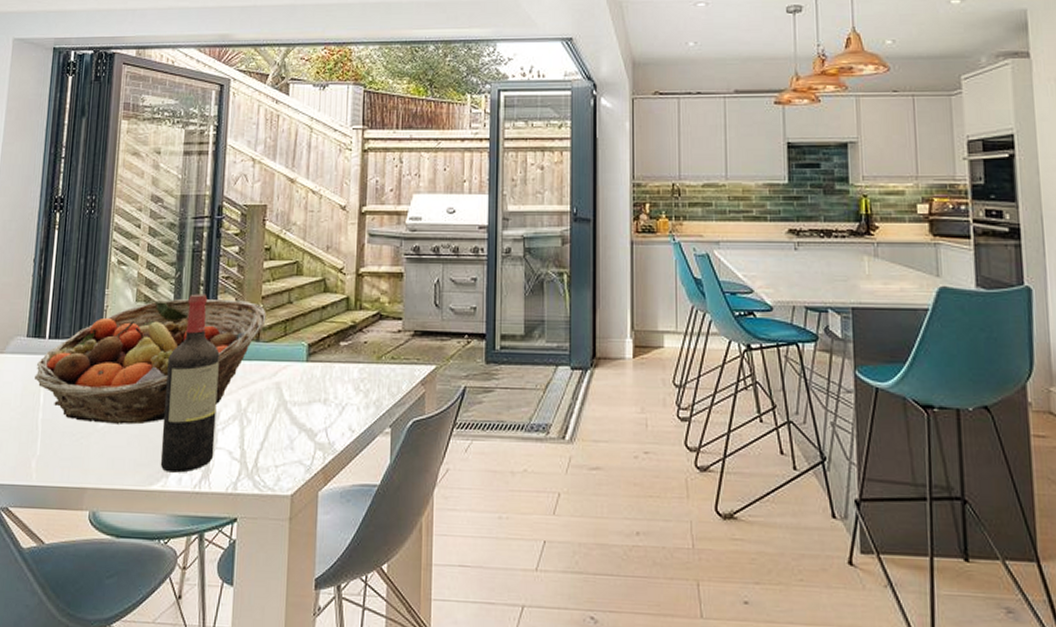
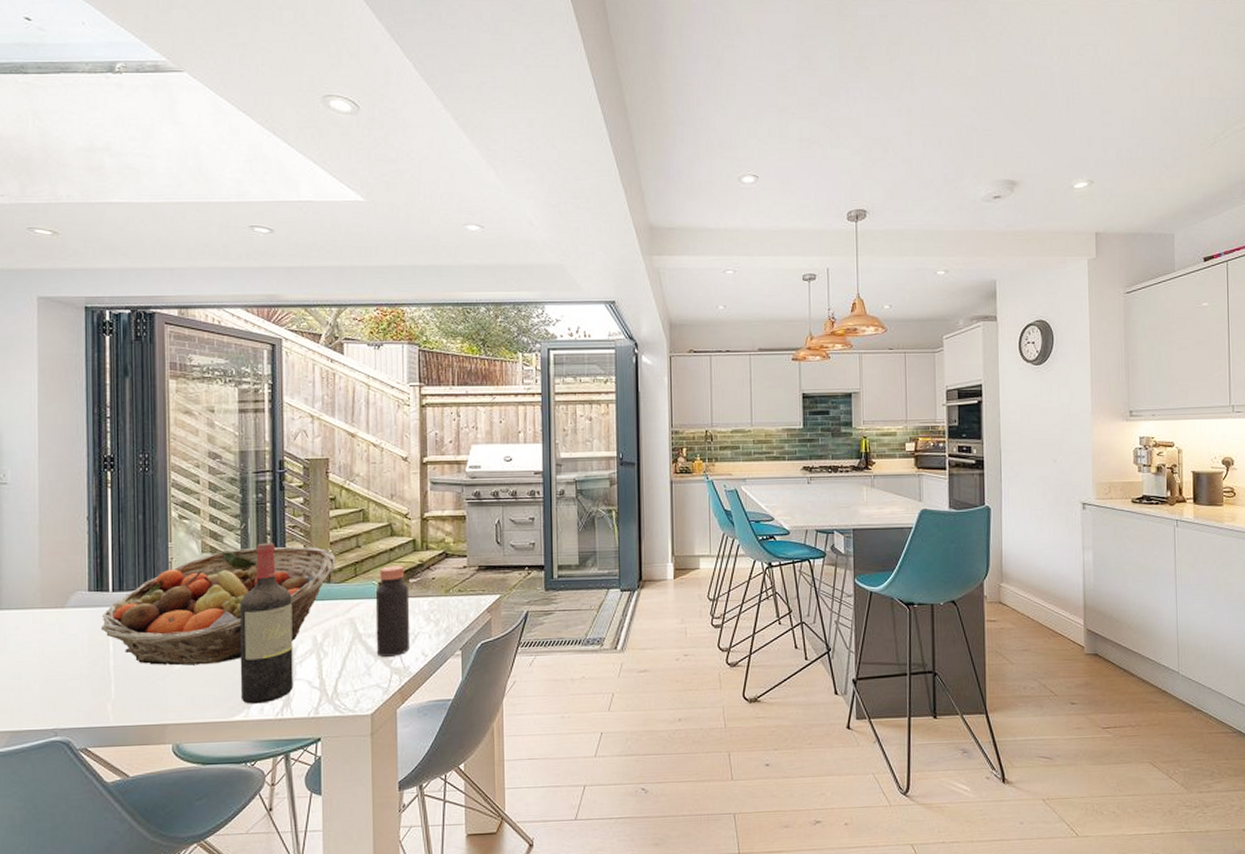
bottle: none [301,326,340,429] -> present [375,565,411,657]

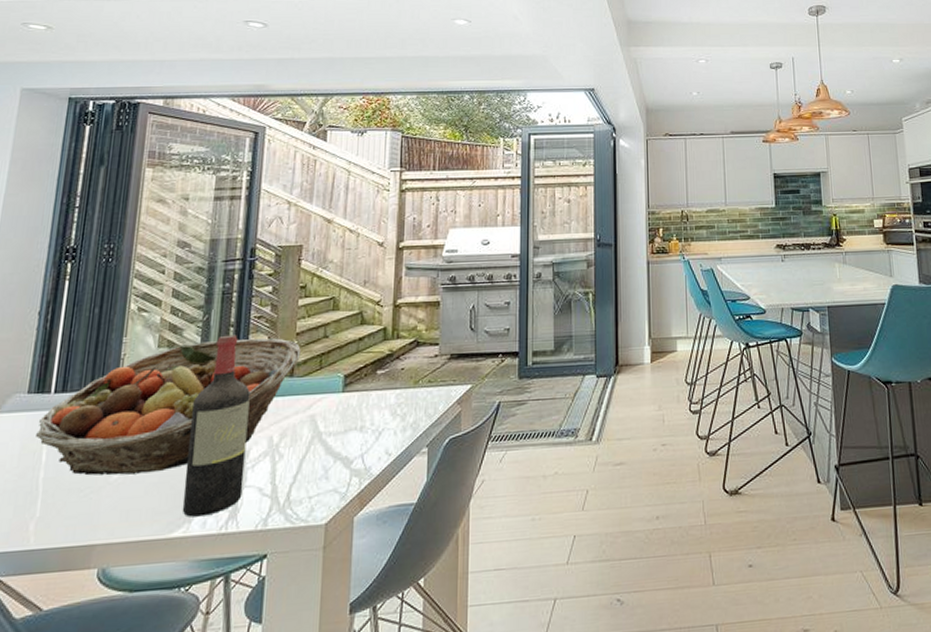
bottle: present [375,565,411,657] -> none [336,356,377,458]

